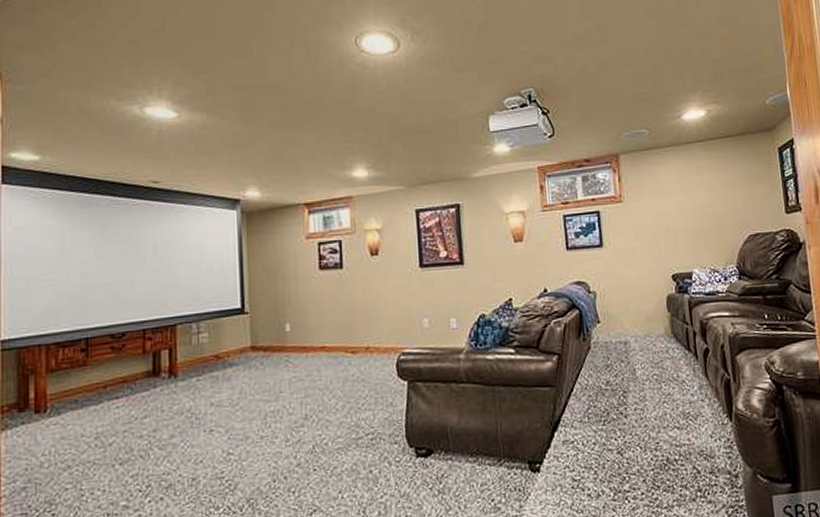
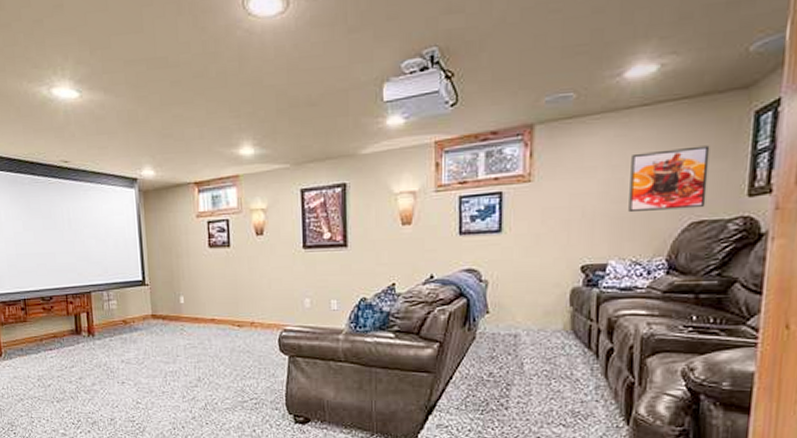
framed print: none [697,173,758,228] -> present [628,145,710,213]

